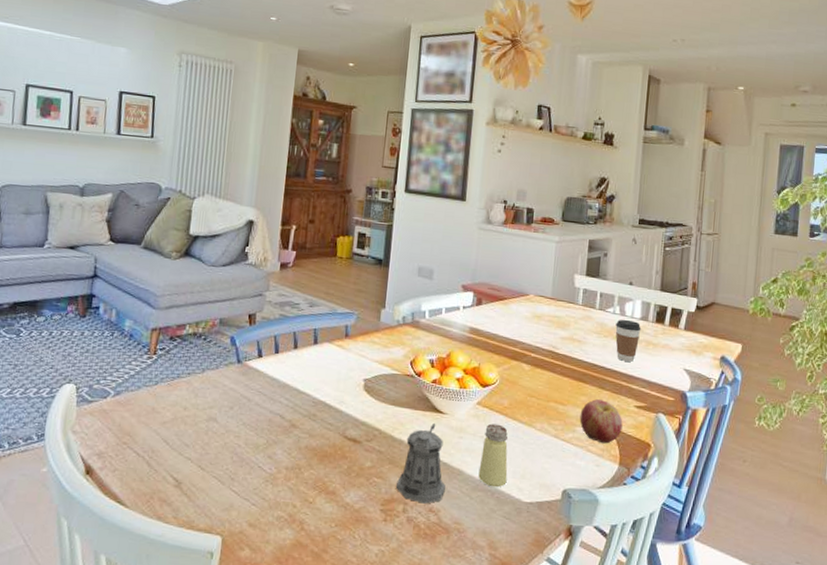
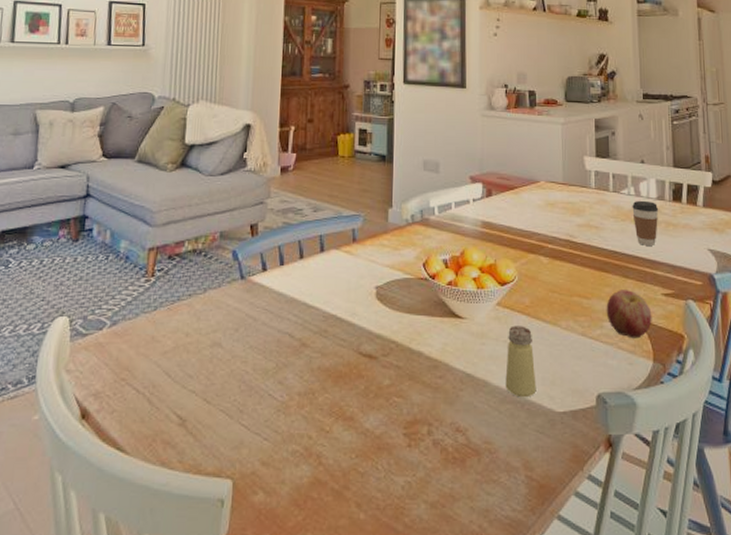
pepper shaker: present [396,422,445,504] -> none [419,329,471,423]

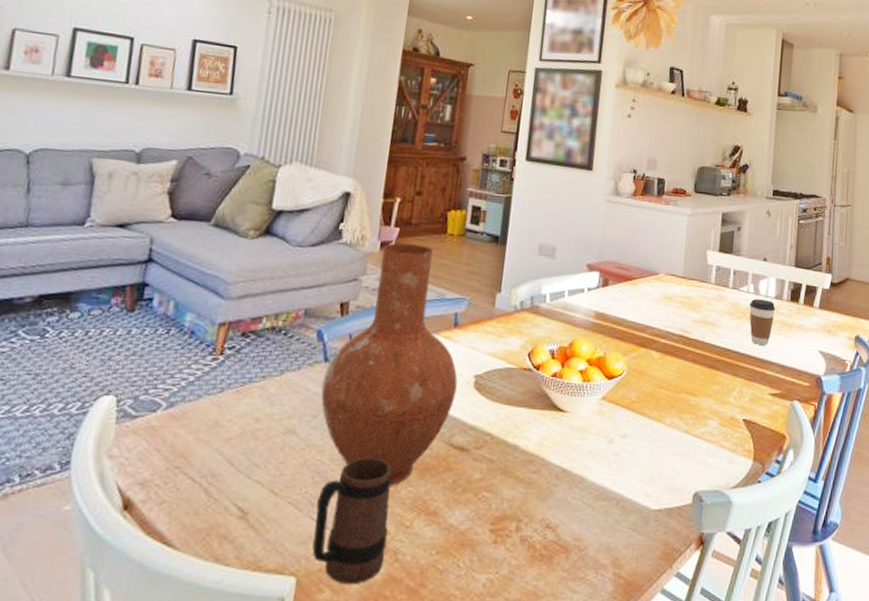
vase: none [240,167,360,393] -> present [321,243,458,486]
mug: none [244,366,311,487] -> present [312,456,392,585]
saltshaker: present [505,325,536,398] -> none [602,421,635,495]
apple: present [606,290,652,339] -> none [712,388,757,438]

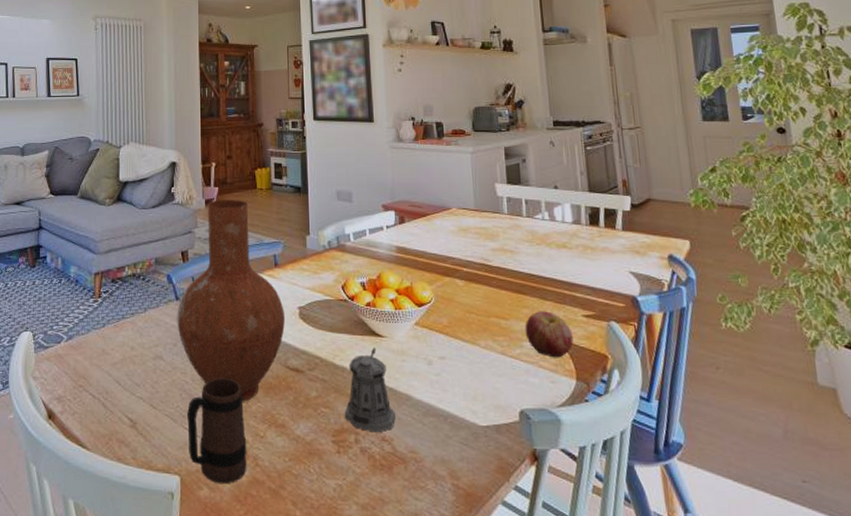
pepper shaker: none [509,423,565,519] -> present [345,347,395,433]
apple: none [712,388,757,438] -> present [525,311,574,358]
coffee cup: present [749,298,776,345] -> none [547,224,576,268]

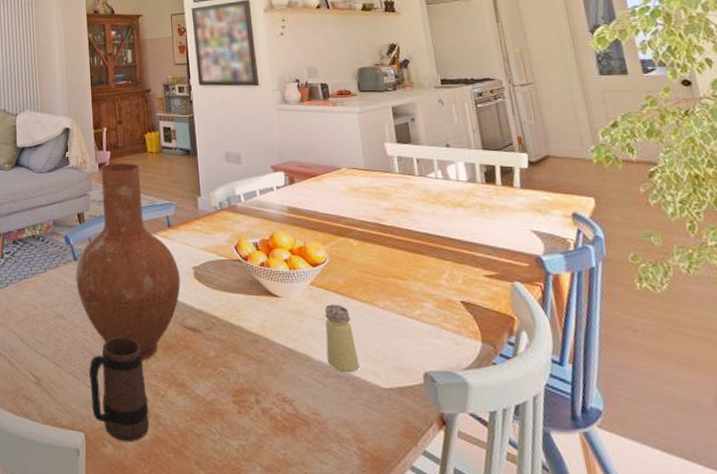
pepper shaker: present [345,347,395,433] -> none [244,307,296,393]
saltshaker: none [427,344,459,412] -> present [324,304,360,373]
apple: present [525,311,574,358] -> none [424,271,476,319]

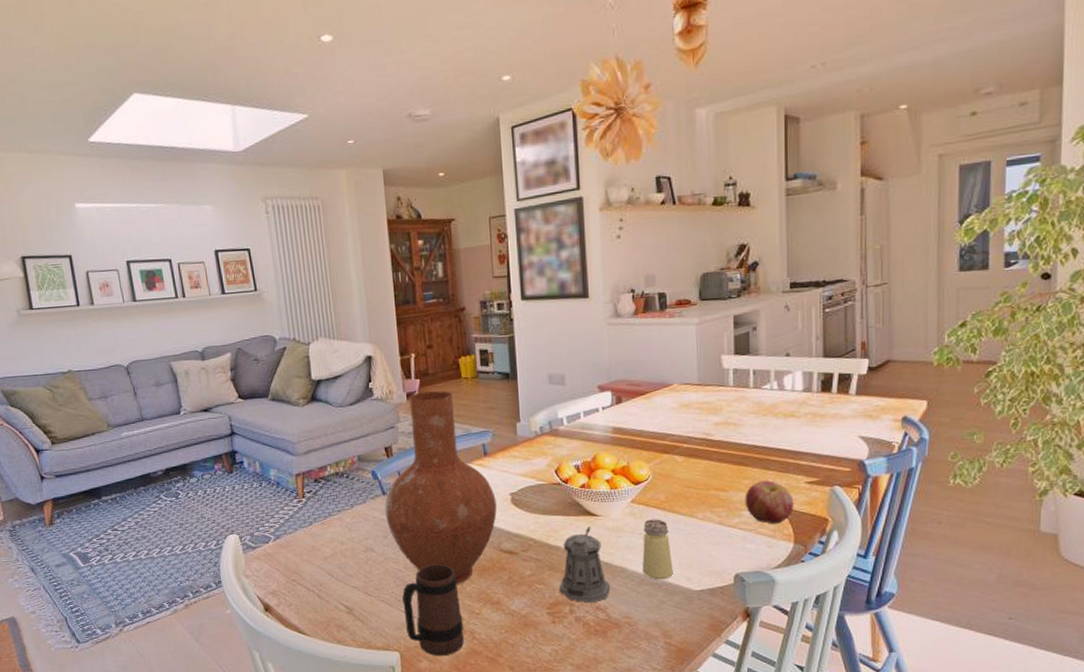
pepper shaker: none [244,307,296,393] -> present [560,526,610,603]
apple: none [424,271,476,319] -> present [745,480,794,524]

